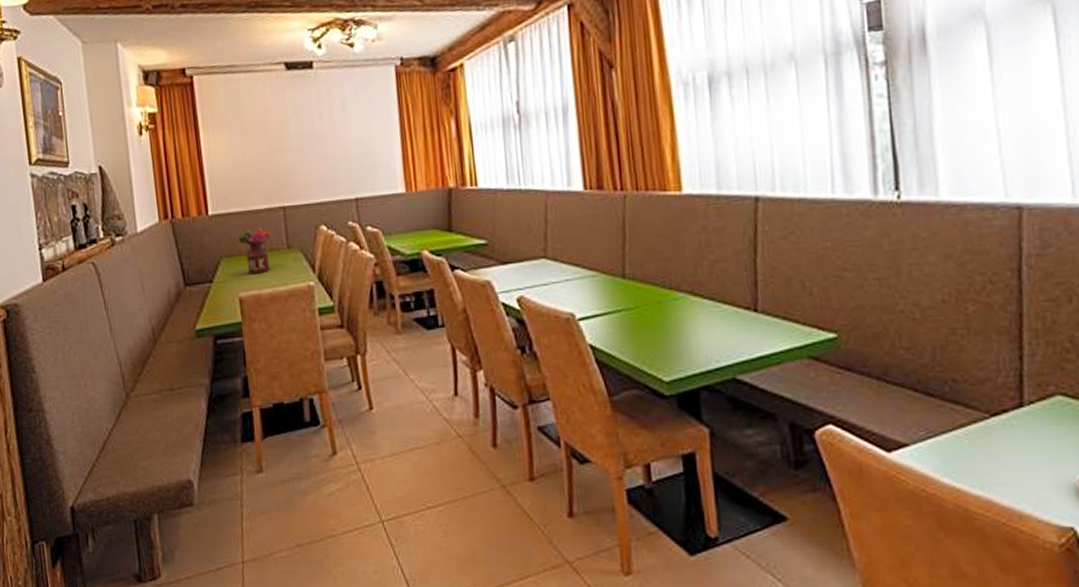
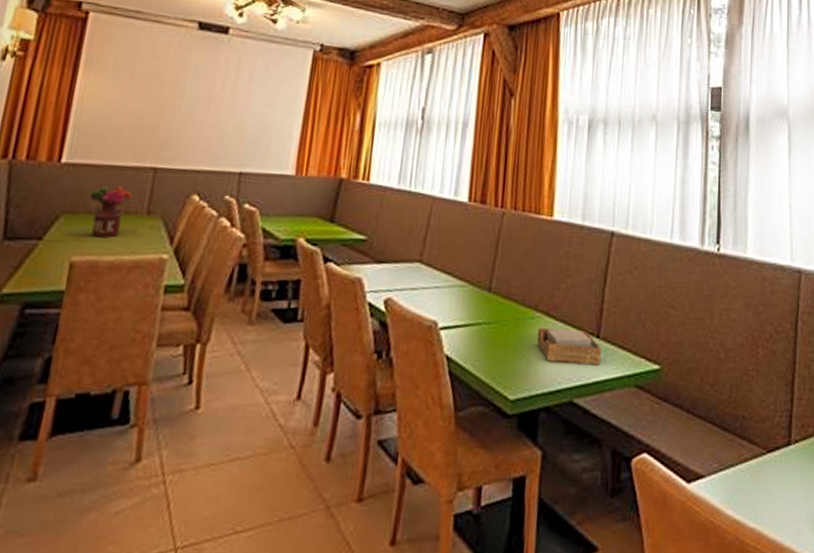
napkin holder: none [683,305,764,341] -> present [536,327,602,366]

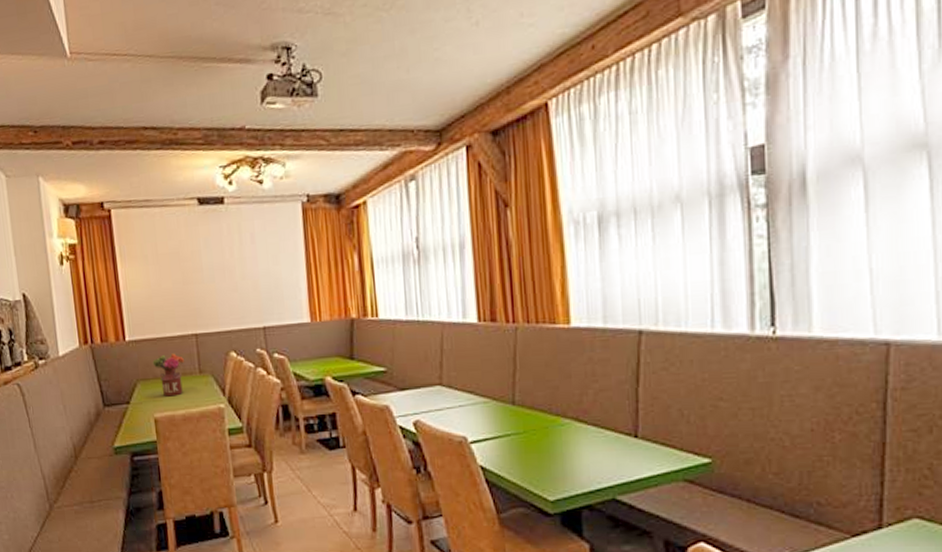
napkin holder: present [536,327,602,366] -> none [569,431,643,465]

